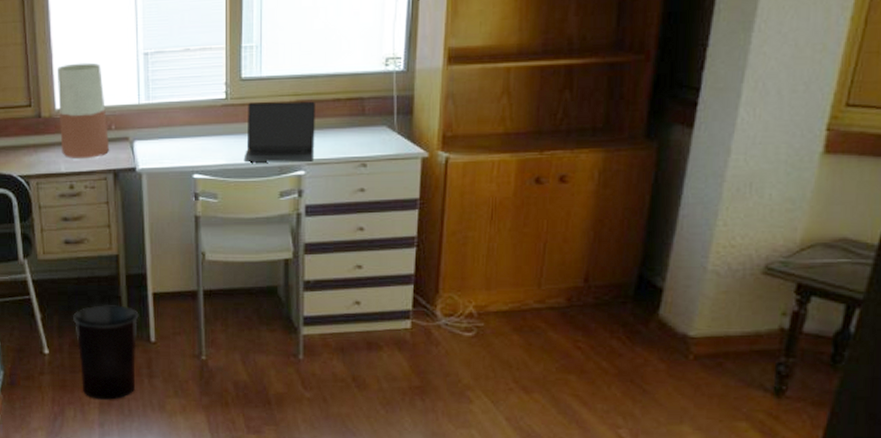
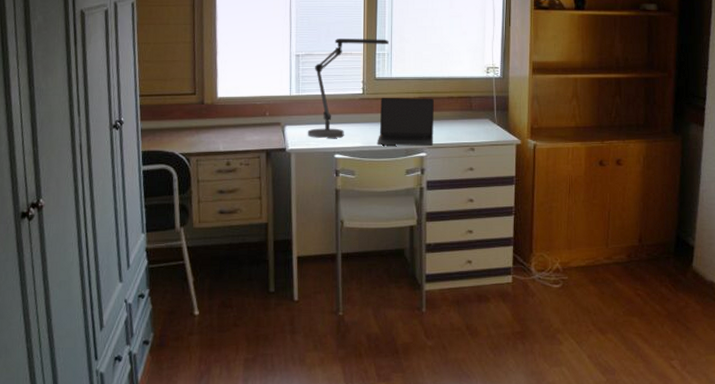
vase: present [57,62,110,160] -> none [220,60,264,140]
waste bin: present [73,305,139,400] -> none [224,268,284,356]
desk lamp: none [160,27,258,155] -> present [307,39,389,138]

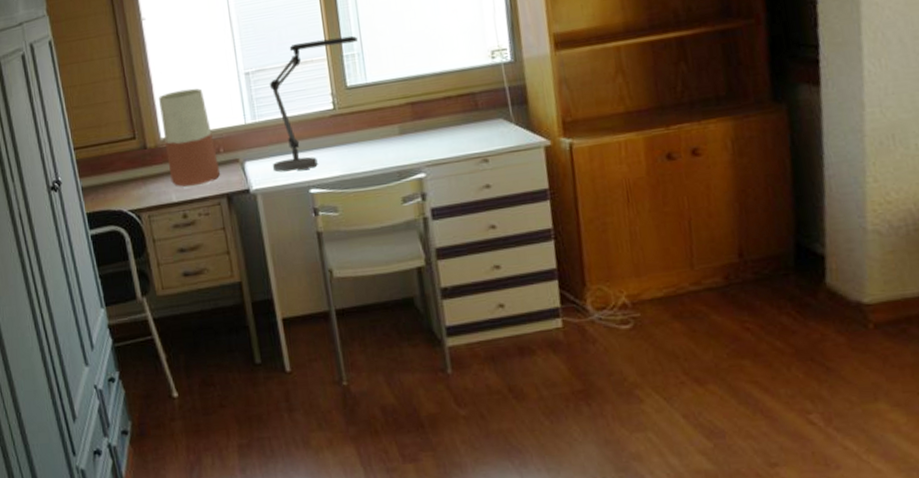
vase: none [220,60,264,140] -> present [159,88,221,188]
laptop: present [377,98,434,147] -> none [357,101,434,172]

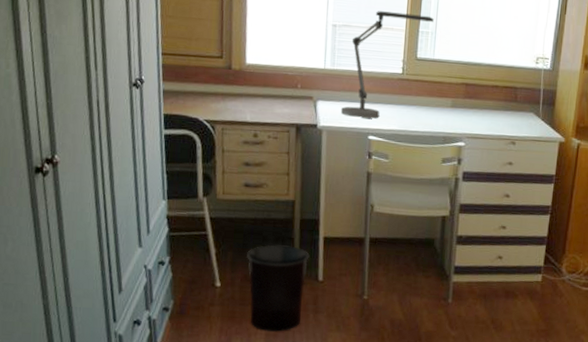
vase: present [159,88,221,188] -> none [248,24,295,112]
waste bin: none [200,336,275,442] -> present [247,245,310,332]

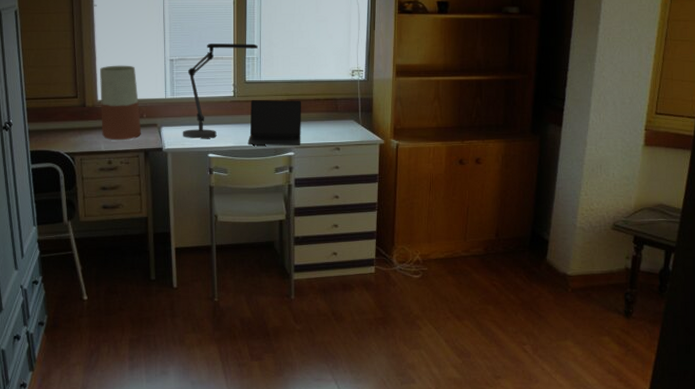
waste bin: present [247,245,310,332] -> none [109,258,164,337]
vase: none [248,24,295,112] -> present [100,65,142,141]
laptop: none [413,80,477,137] -> present [247,100,301,146]

